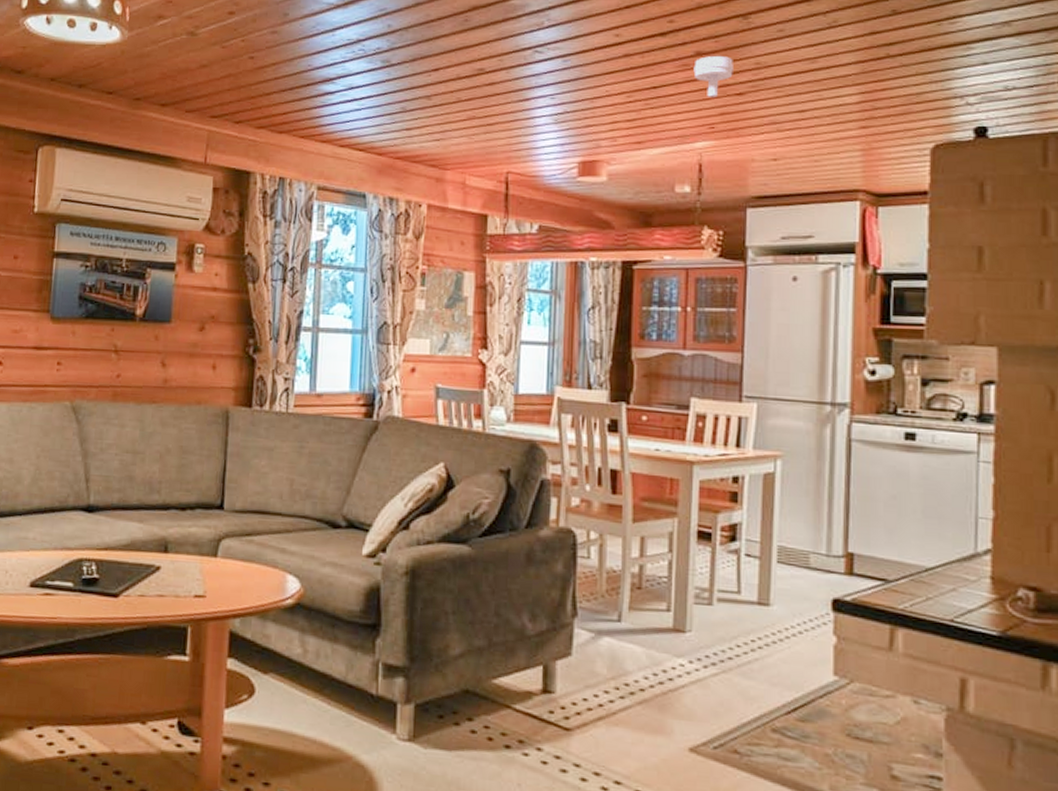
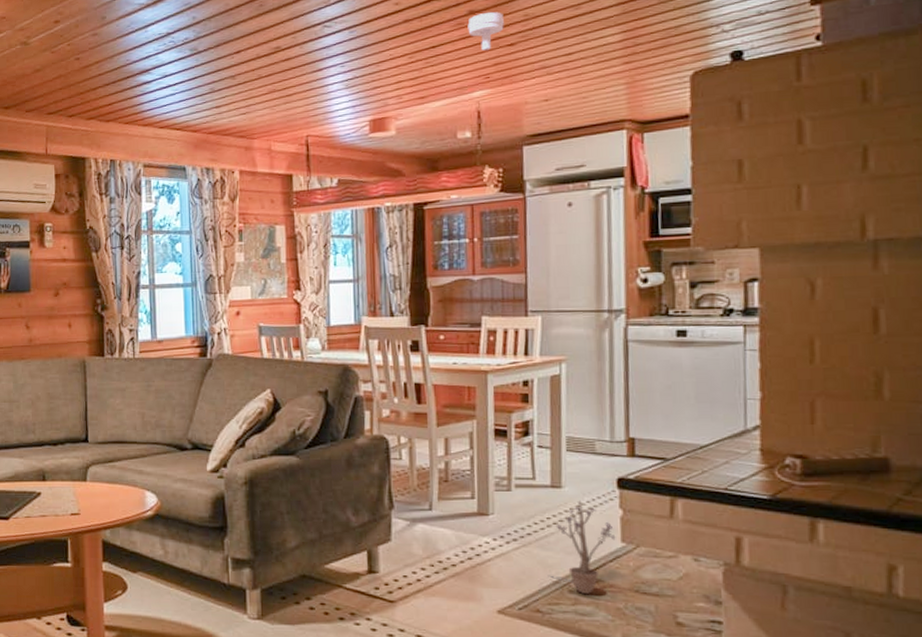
decorative plant: none [749,622,828,735] -> present [548,500,616,594]

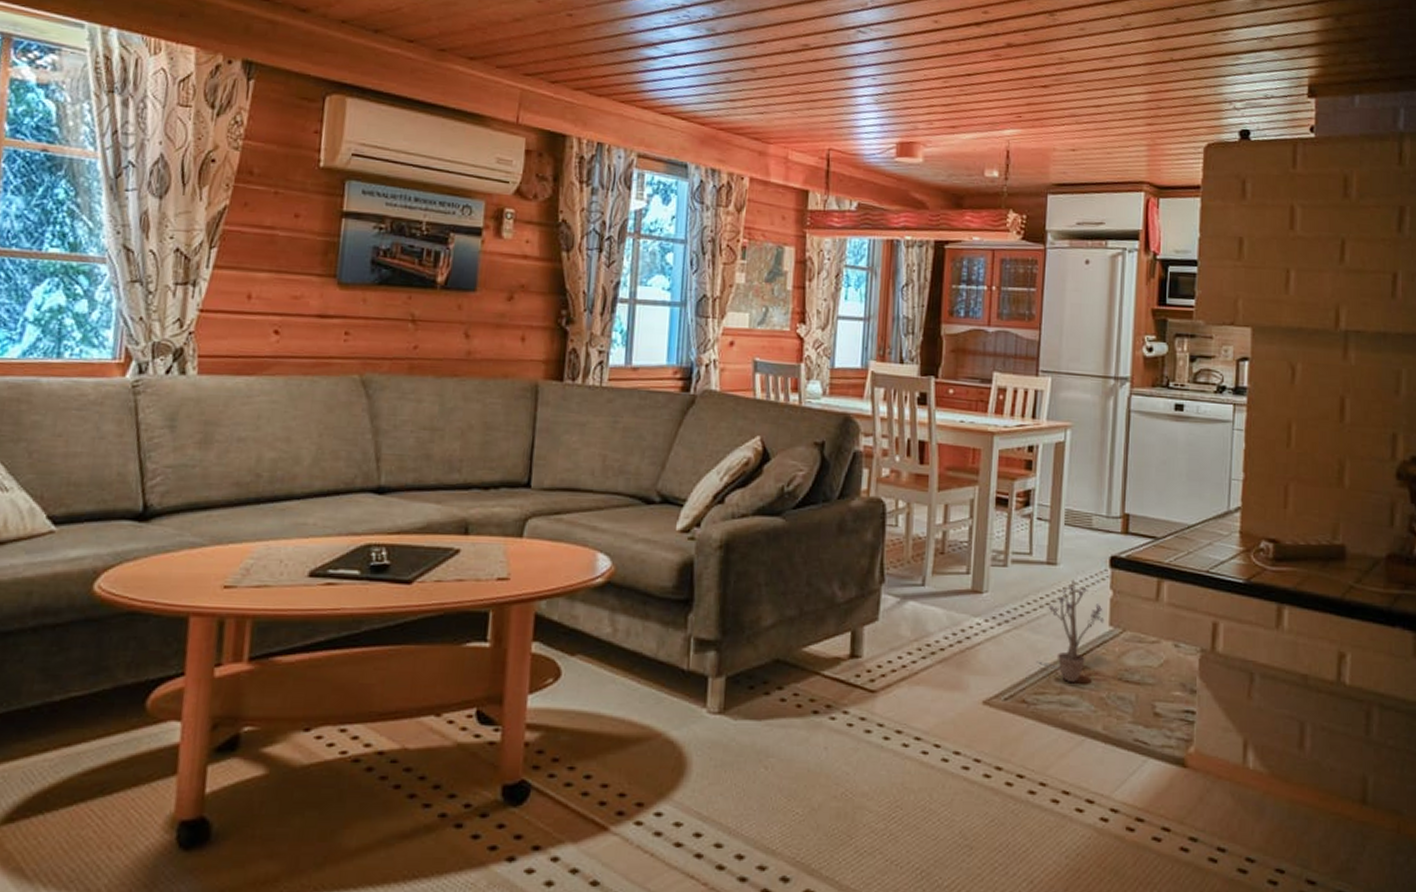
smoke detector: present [467,12,504,51] -> none [1004,48,1040,88]

